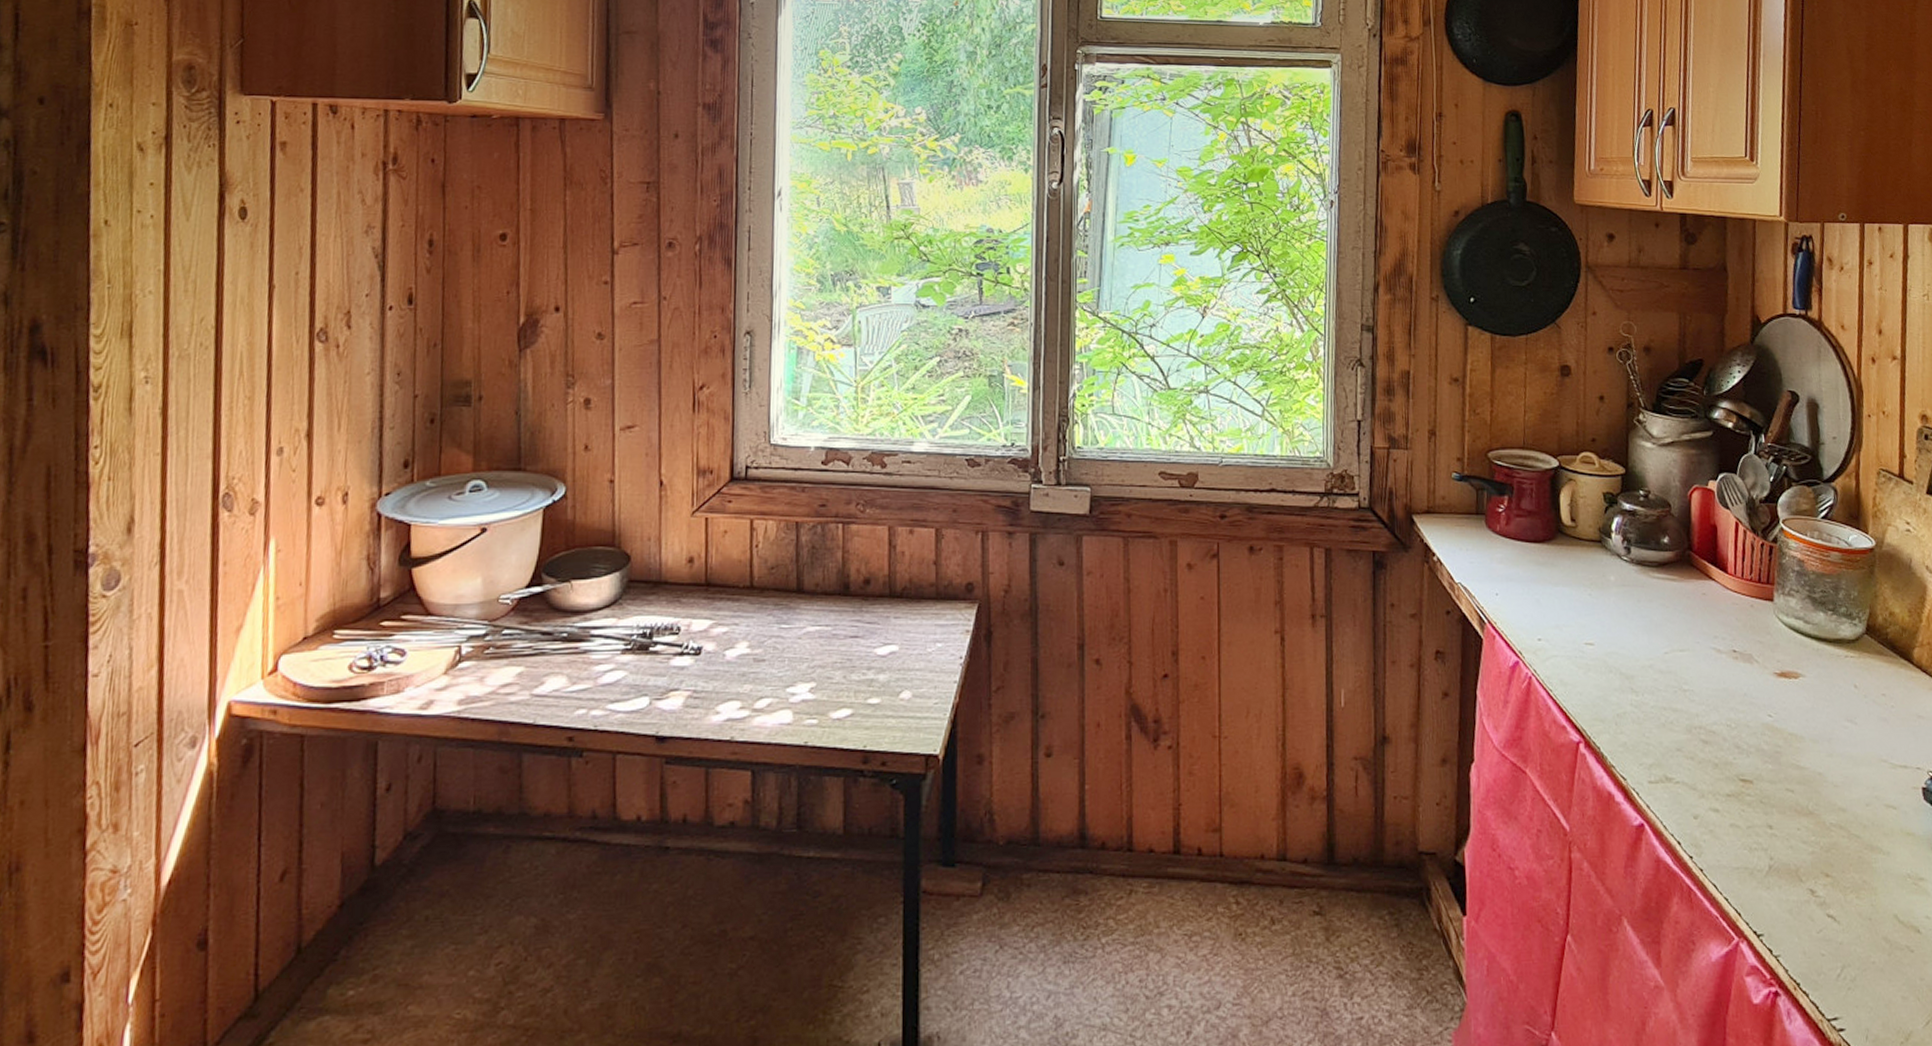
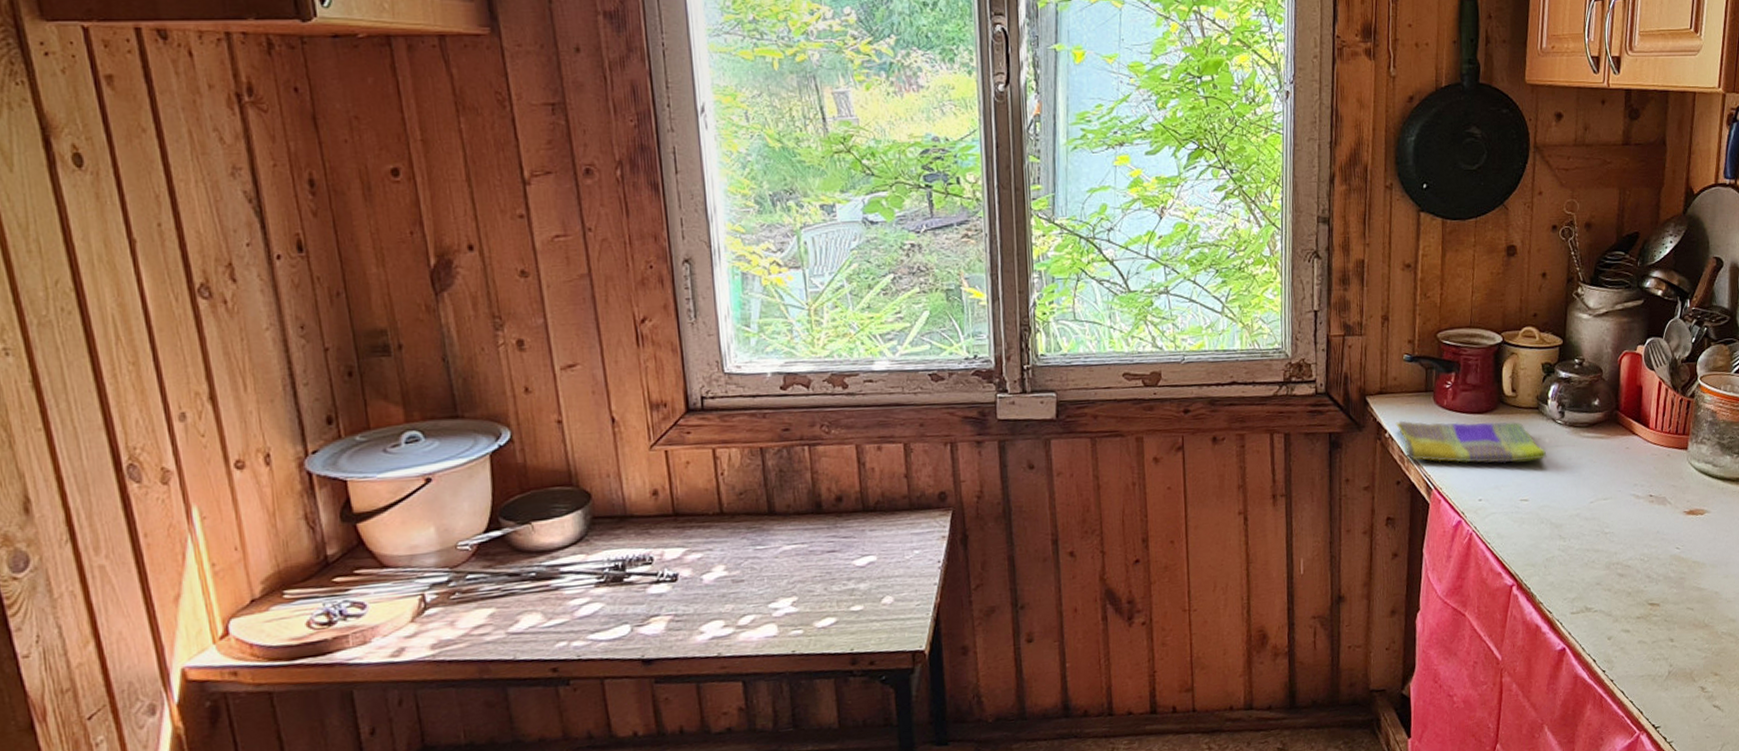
dish towel: none [1444,544,1613,600] -> present [1395,420,1547,463]

